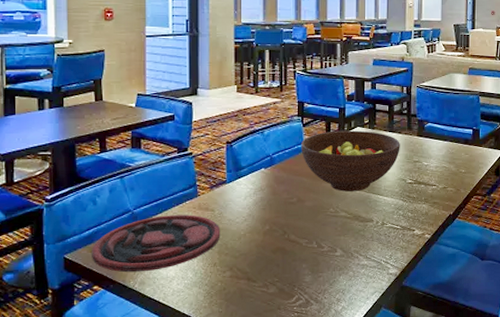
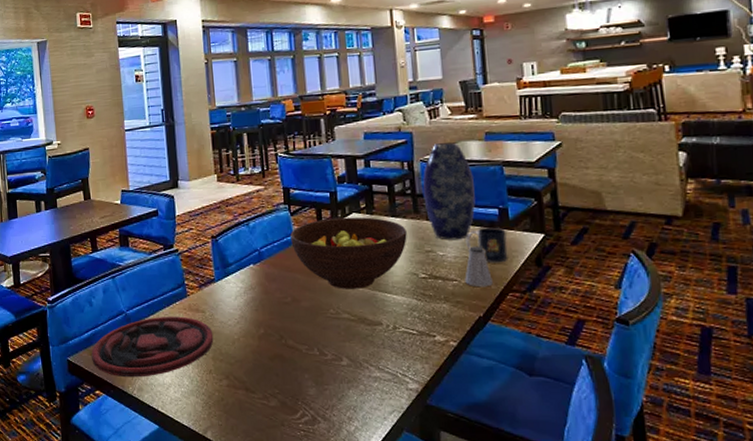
vase: none [416,74,456,153] -> present [423,142,476,240]
saltshaker: none [442,158,463,191] -> present [465,246,493,288]
mug: none [446,144,476,173] -> present [466,227,508,263]

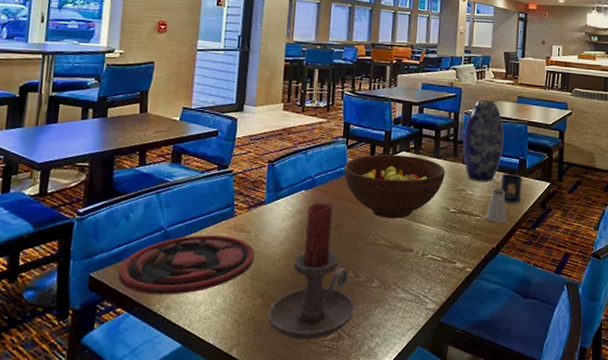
candle holder: none [235,277,326,422] -> present [268,203,355,340]

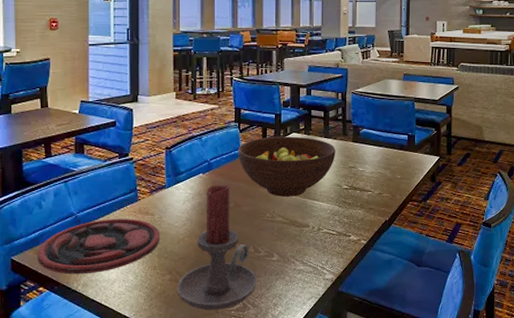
vase: present [463,100,504,182] -> none [351,80,391,159]
saltshaker: present [486,188,507,223] -> none [377,164,398,197]
mug: present [491,174,523,204] -> none [381,150,412,178]

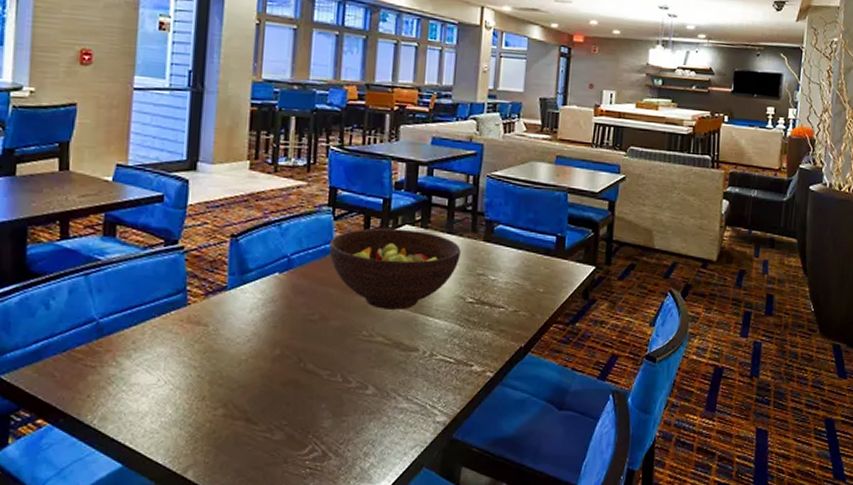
plate: present [37,218,160,275] -> none [37,328,215,404]
candle holder: present [177,185,257,310] -> none [232,289,344,459]

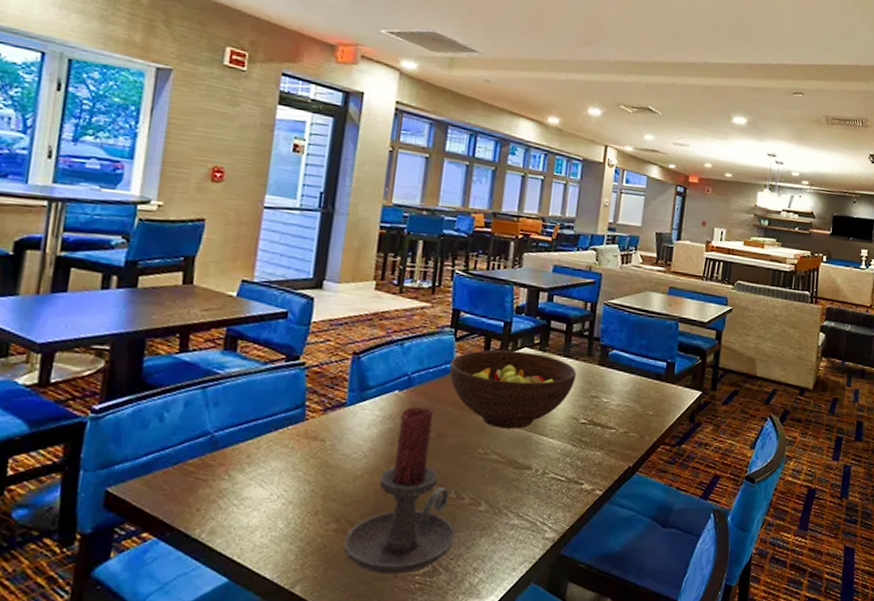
candle holder: none [232,289,344,459] -> present [343,407,456,574]

